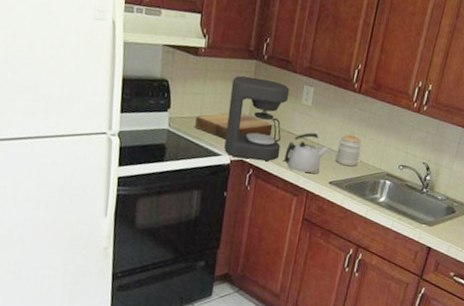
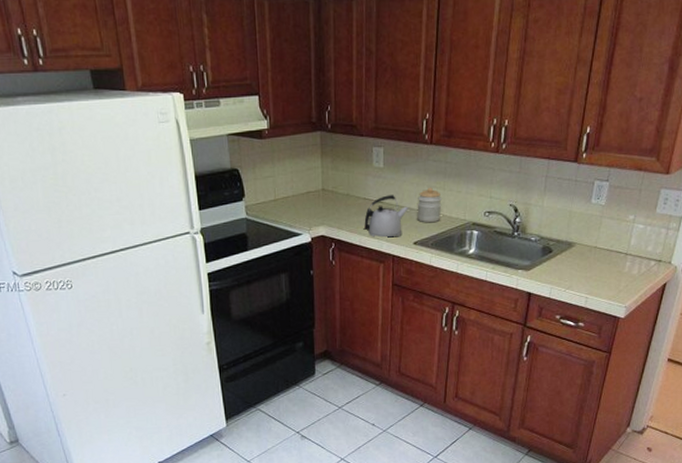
cutting board: present [194,113,273,140] -> none [270,189,348,218]
coffee maker: present [224,75,290,162] -> none [300,149,359,234]

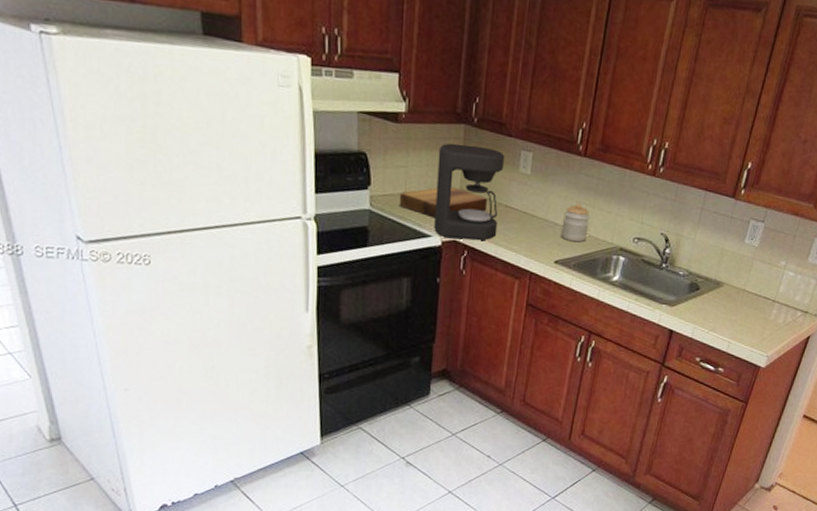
cutting board: none [270,189,348,218] -> present [398,187,488,218]
coffee maker: none [300,149,359,234] -> present [434,143,505,241]
kettle: present [364,195,408,238] -> none [502,205,553,253]

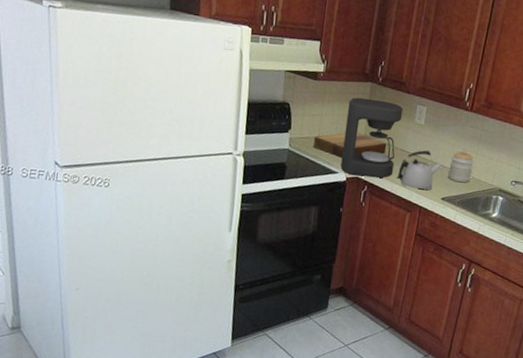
kettle: none [502,205,553,253] -> present [397,150,441,191]

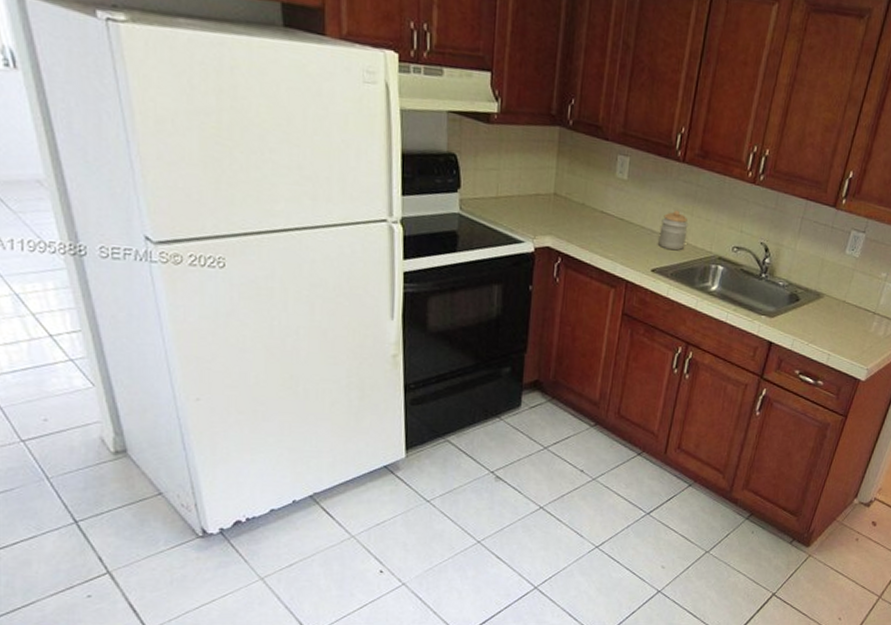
cutting board: present [312,133,387,158] -> none [490,191,583,224]
coffee maker: present [340,97,403,179] -> none [527,145,601,248]
kettle: present [397,150,441,191] -> none [598,211,650,261]

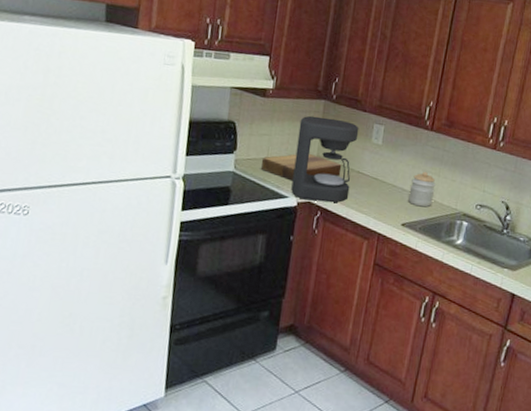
cutting board: none [490,191,583,224] -> present [260,153,342,181]
coffee maker: none [527,145,601,248] -> present [291,115,359,203]

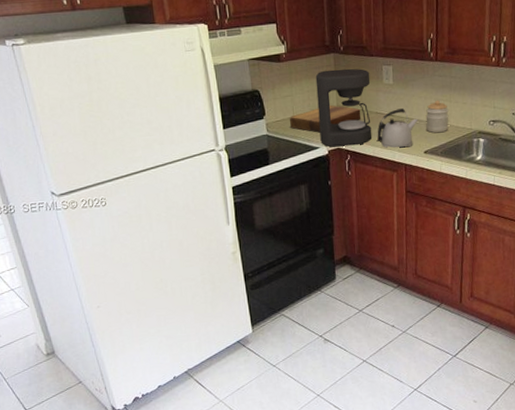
kettle: none [353,172,401,216] -> present [377,108,418,148]

